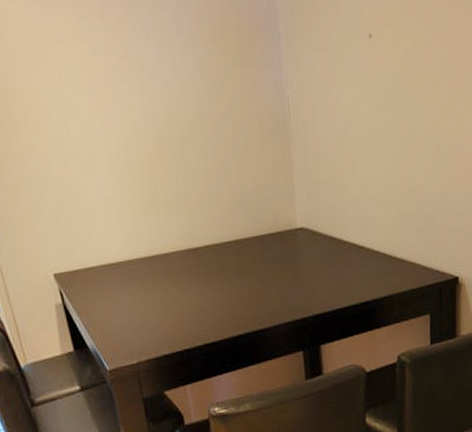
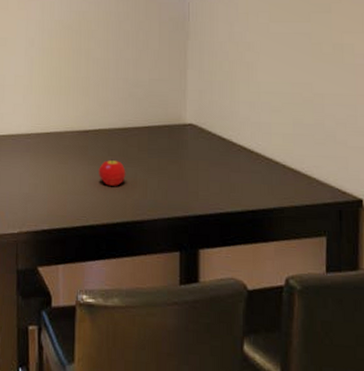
fruit: none [213,274,243,301] -> present [99,159,126,186]

